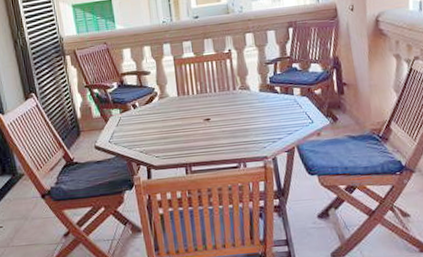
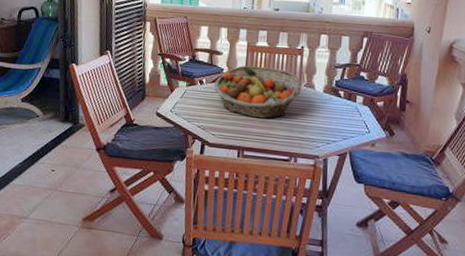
fruit basket: none [148,76,238,132] -> present [214,65,302,119]

